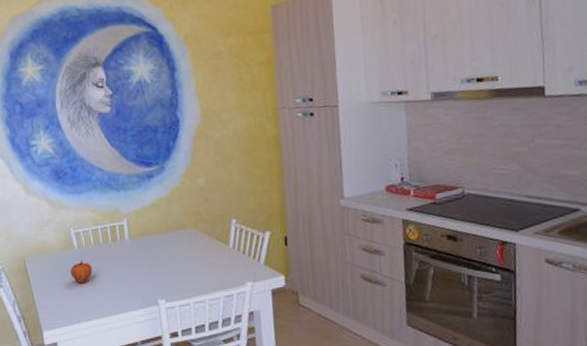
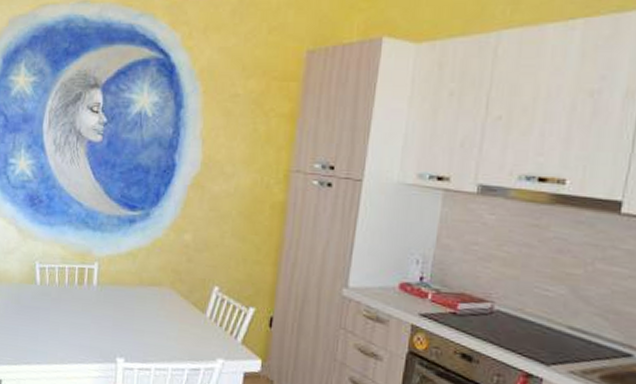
fruit: present [70,260,92,284] -> none [27,297,52,323]

